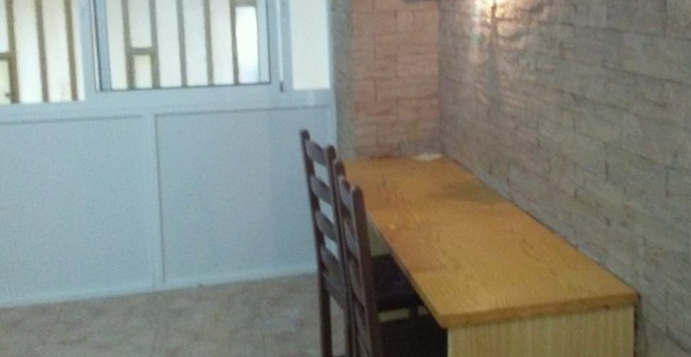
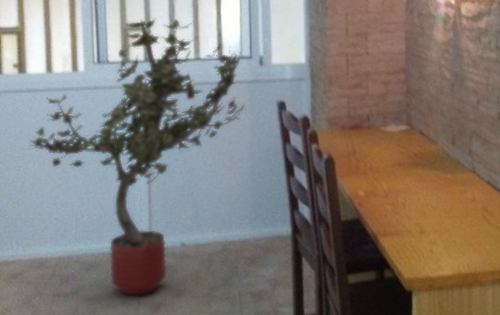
potted tree: none [25,41,265,343] -> present [29,18,245,297]

